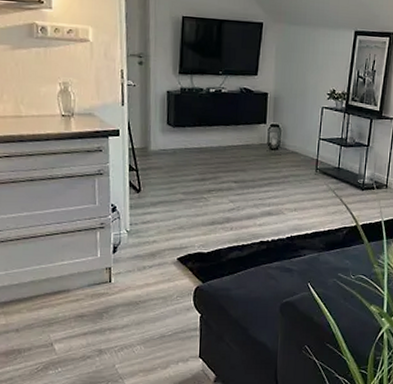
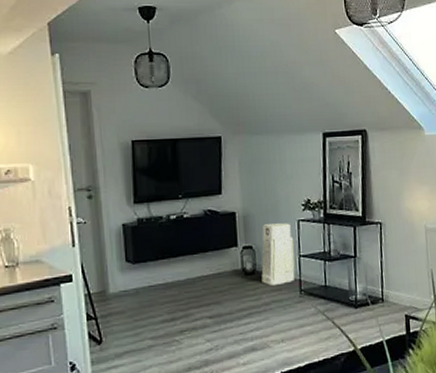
air purifier: none [284,107,317,162] -> present [261,223,296,285]

